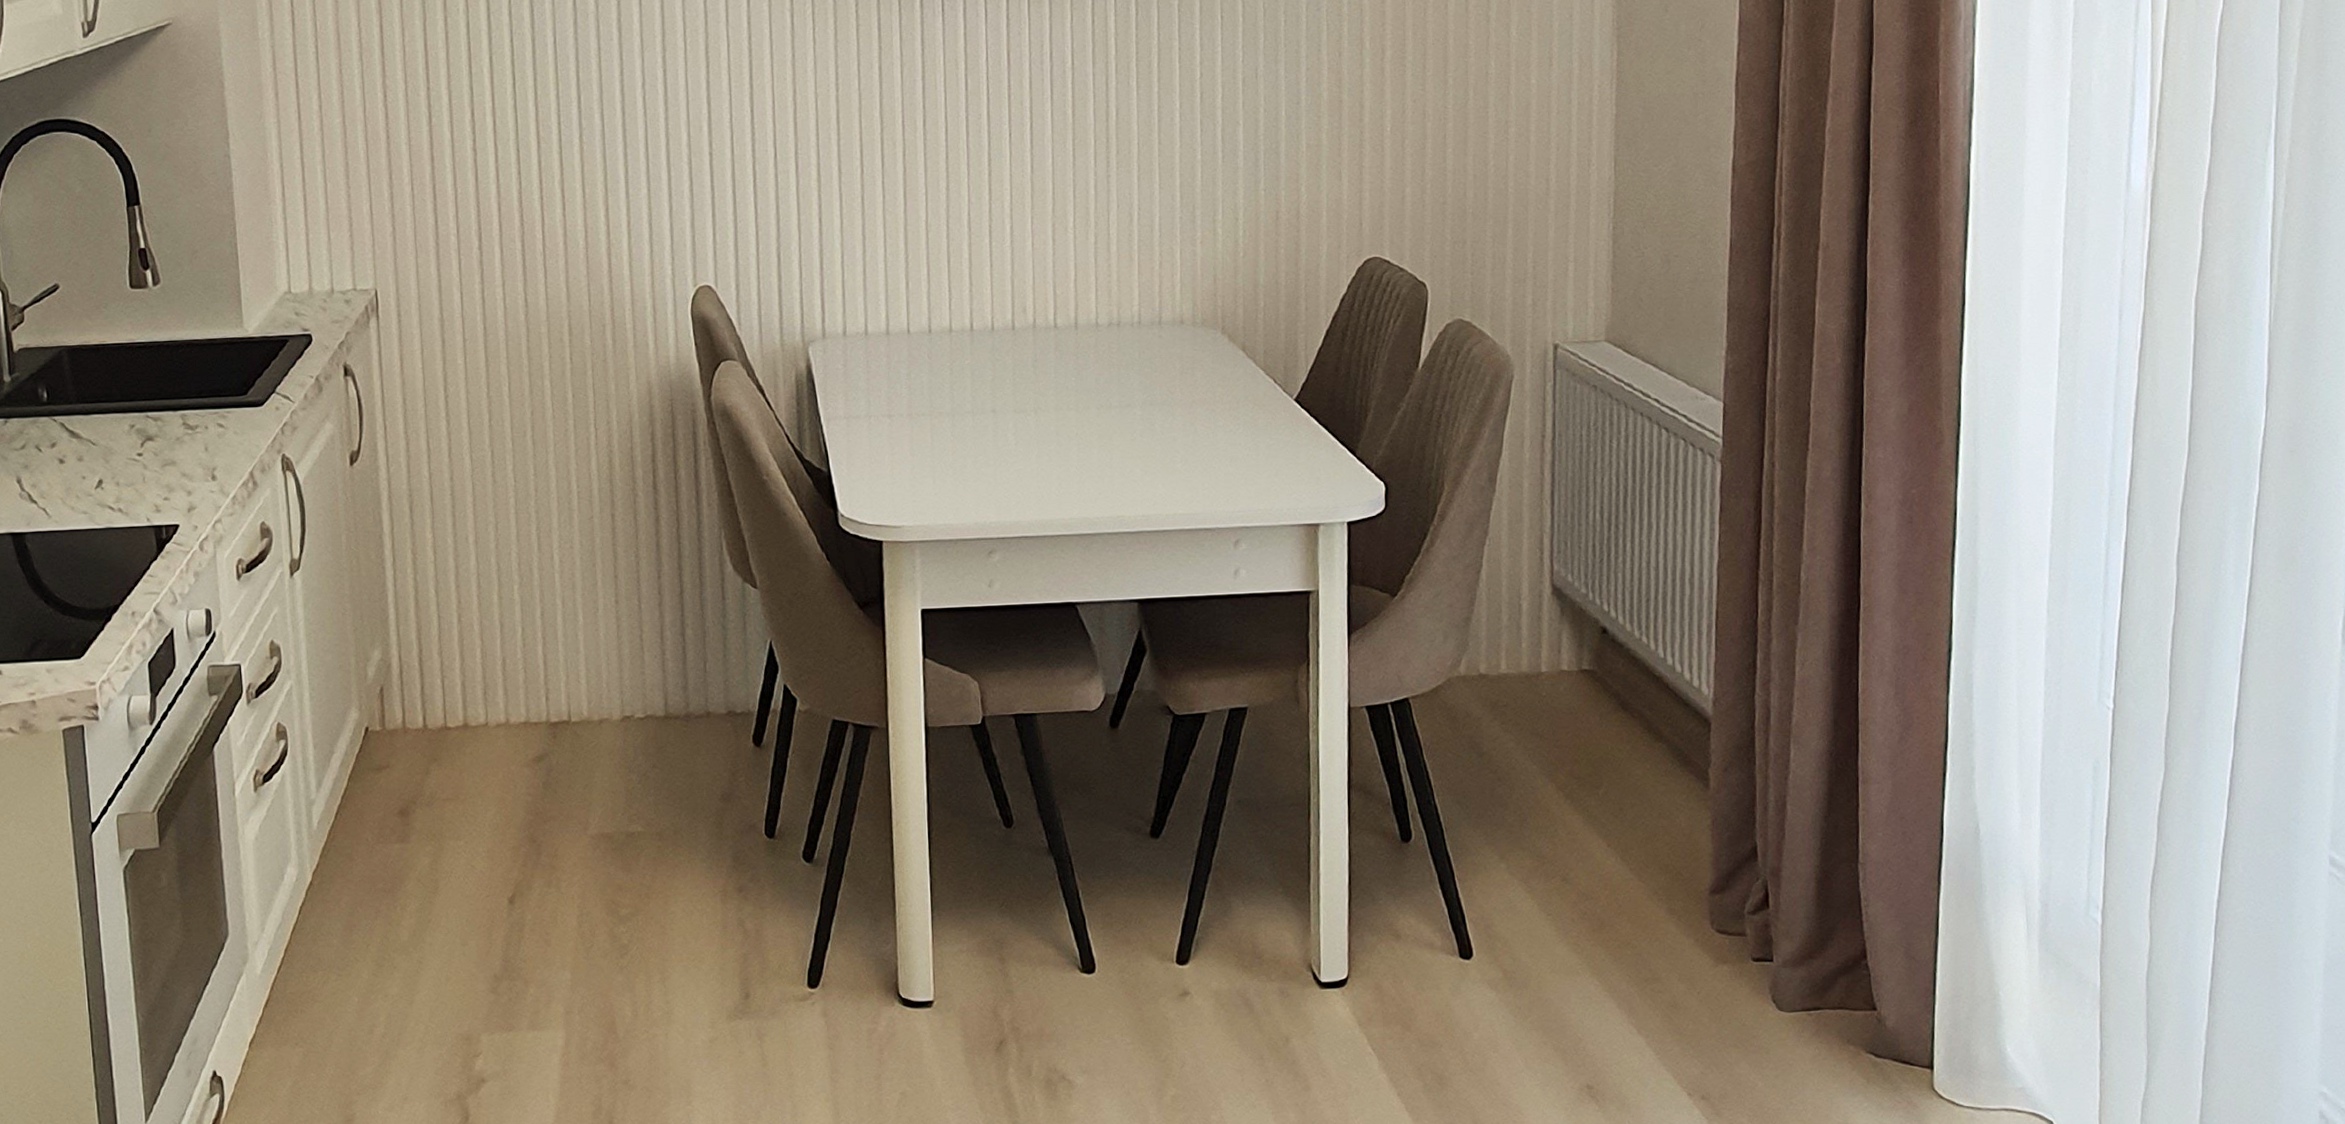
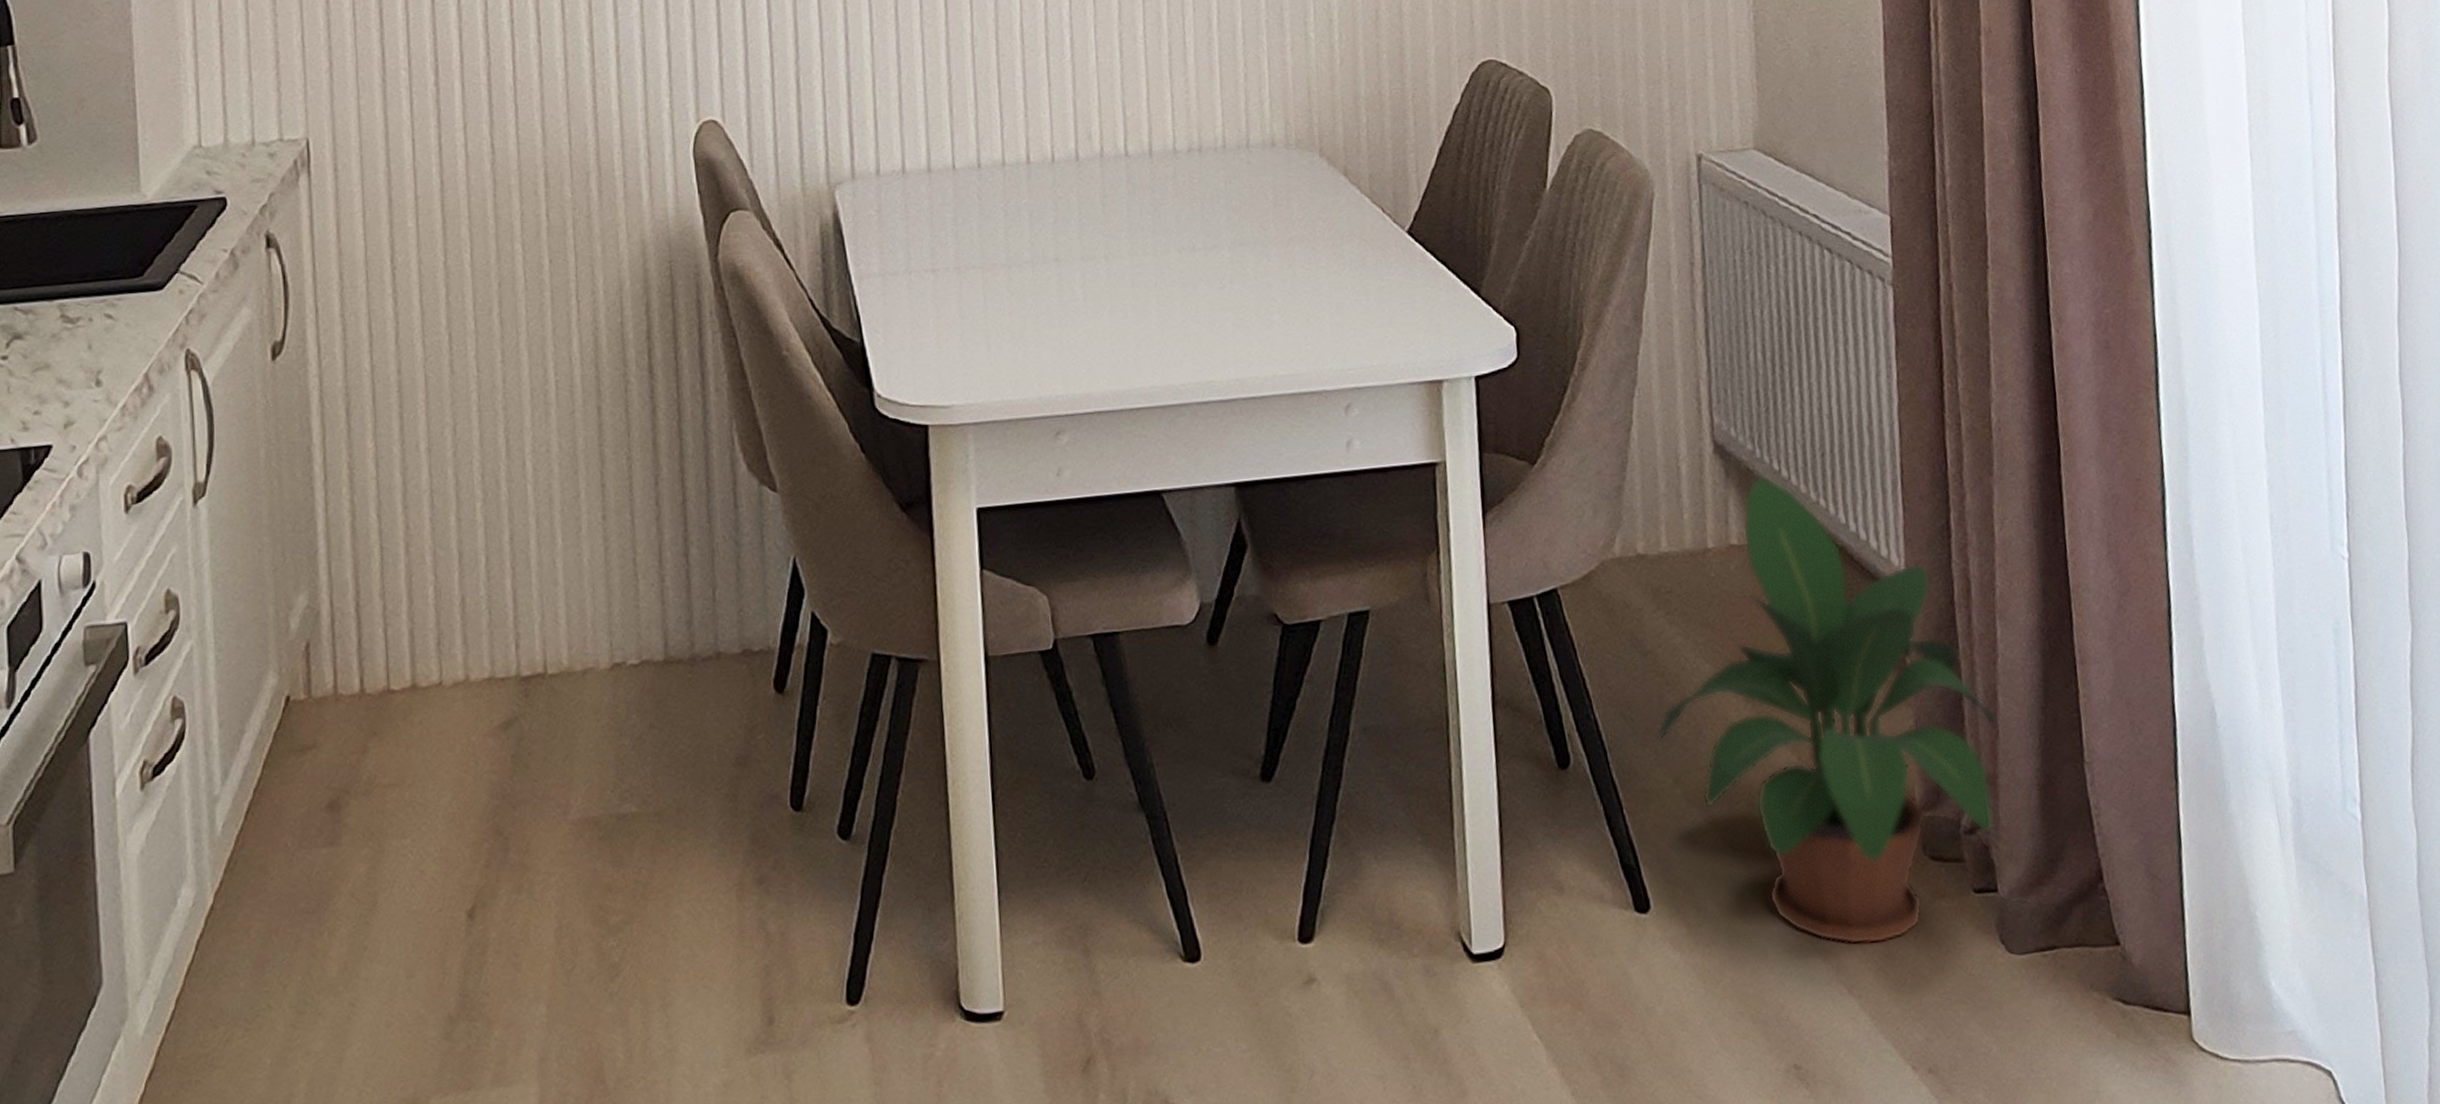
potted plant: none [1487,616,1784,996] -> present [1656,476,1997,945]

